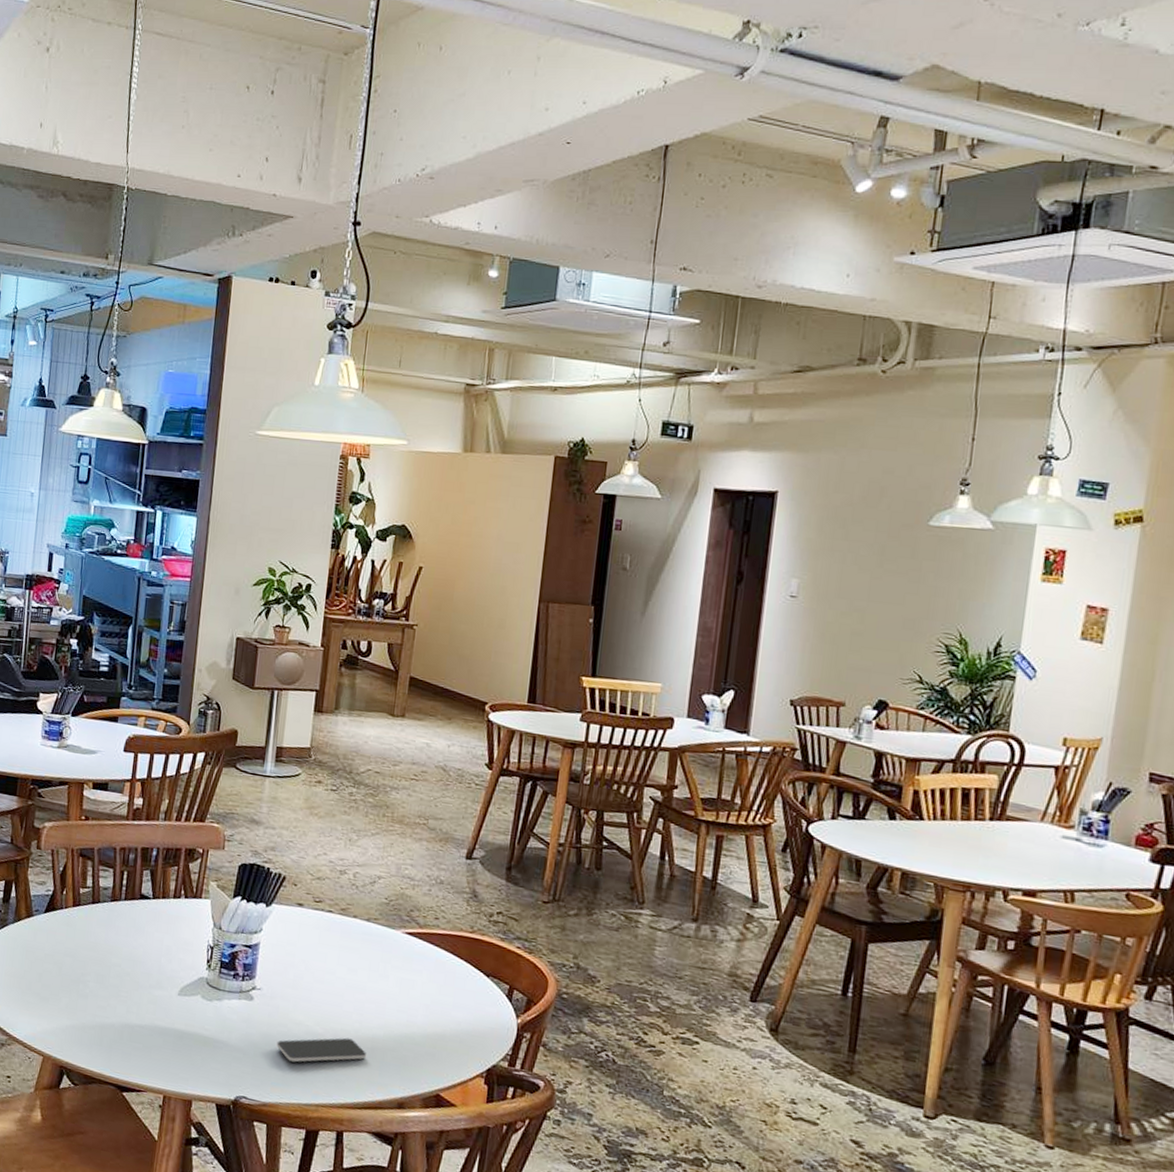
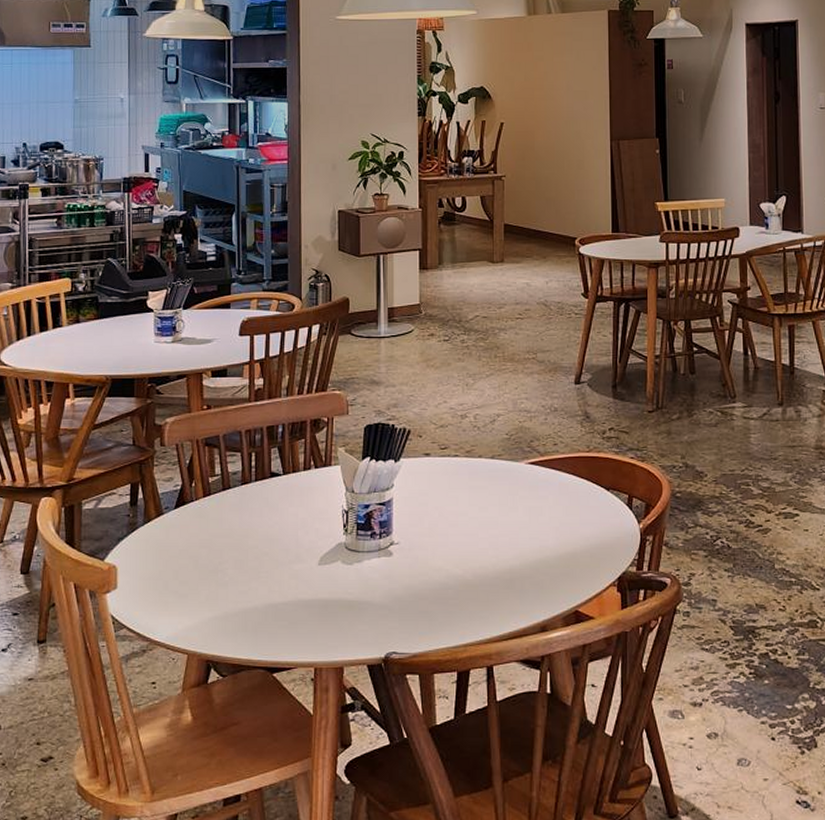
smartphone: present [276,1037,367,1063] -> none [420,574,507,608]

